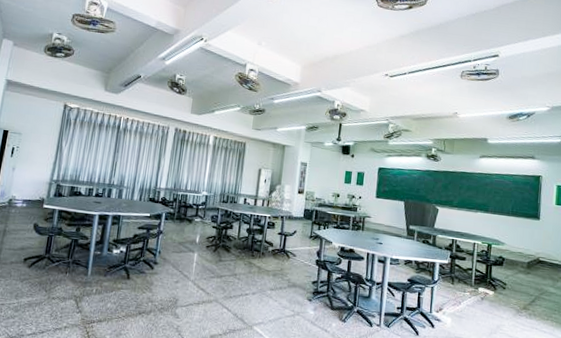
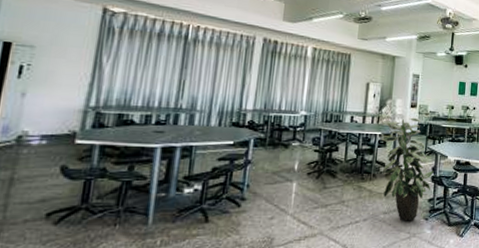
indoor plant: none [270,203,319,300] -> present [381,117,434,221]

